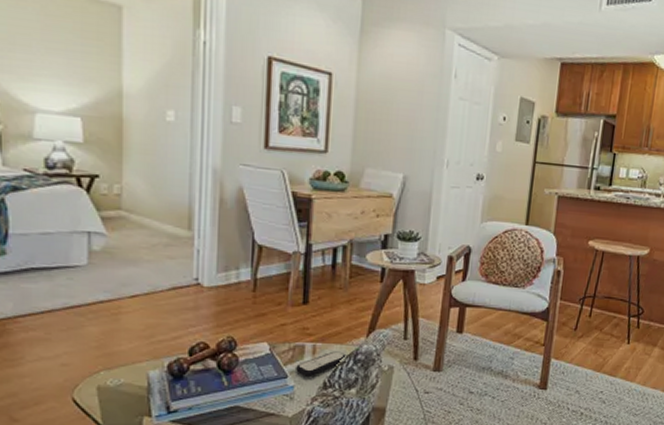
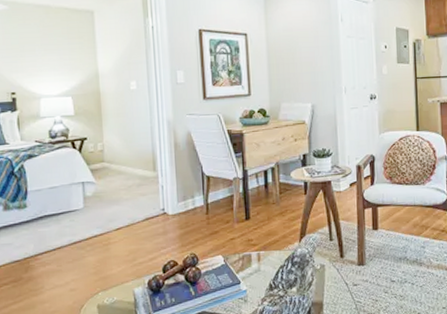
remote control: present [296,351,348,378] -> none [246,256,286,282]

